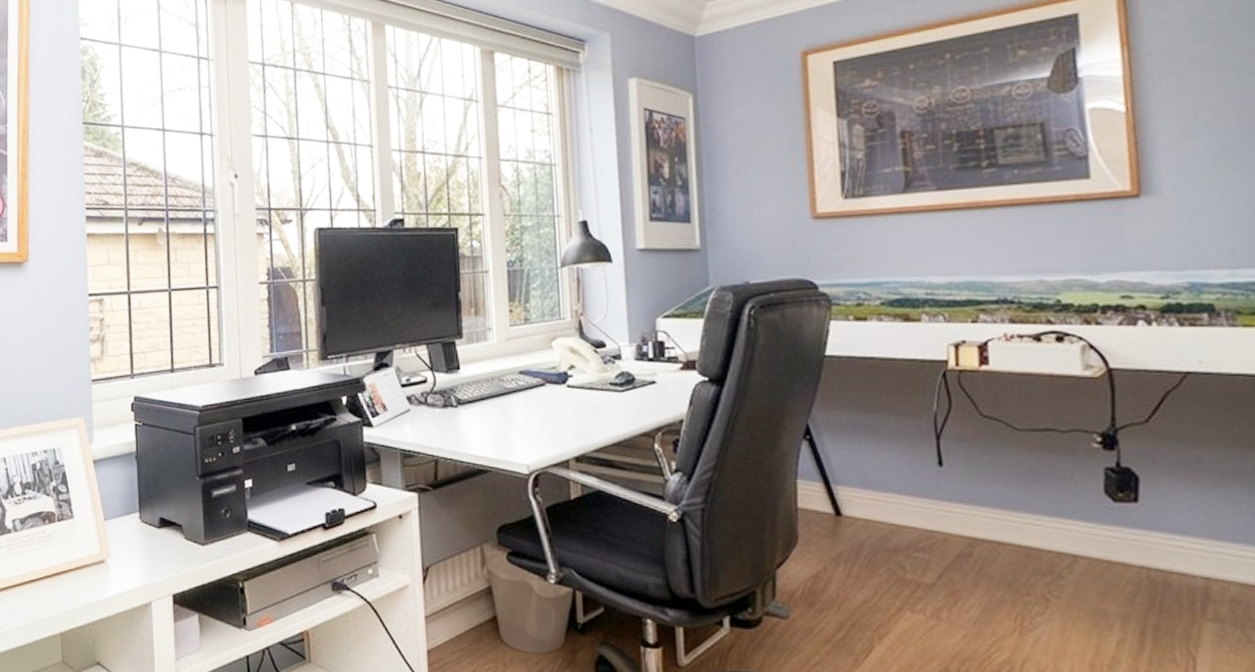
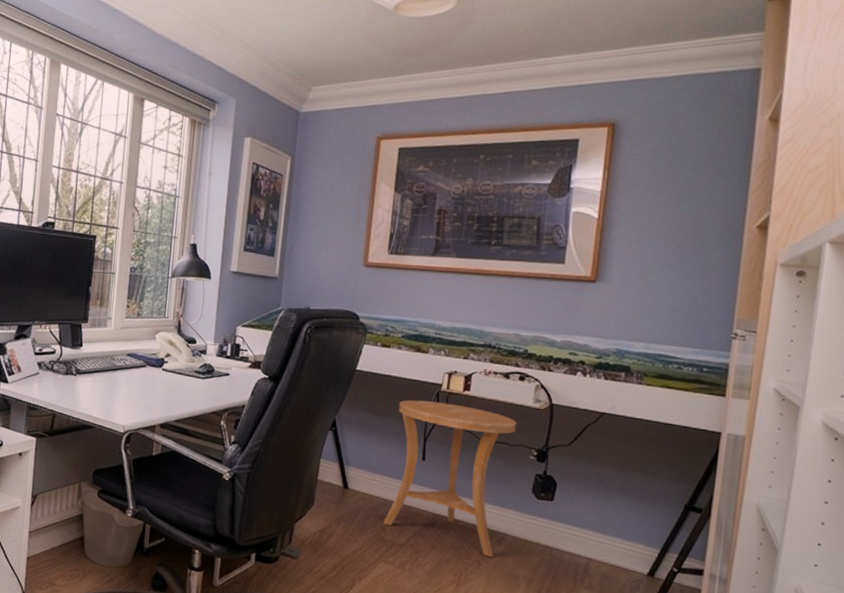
side table: none [893,385,1066,591] -> present [383,399,517,558]

